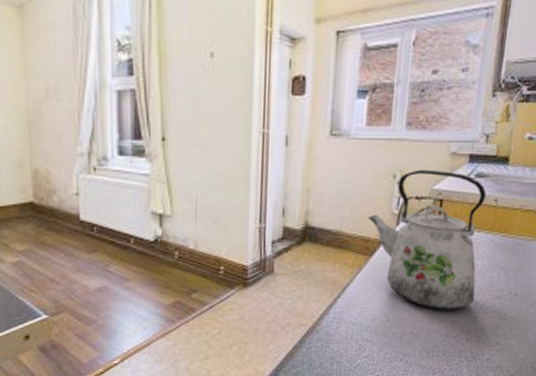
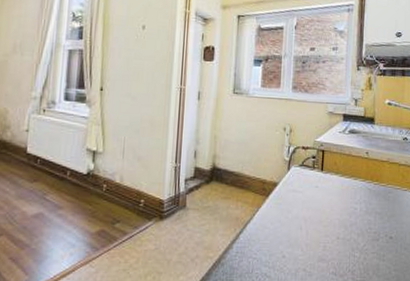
kettle: present [367,169,486,310] -> none [264,124,359,249]

